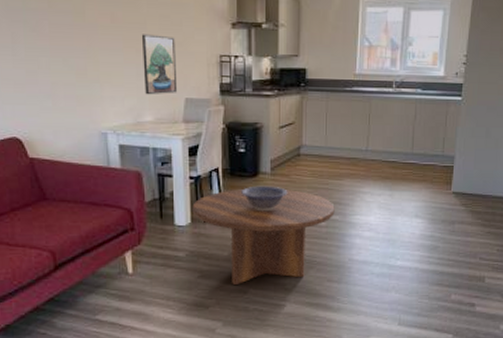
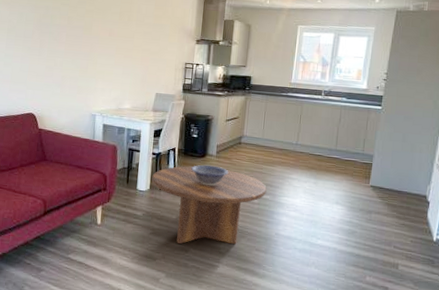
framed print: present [141,34,178,95] -> none [127,45,154,89]

